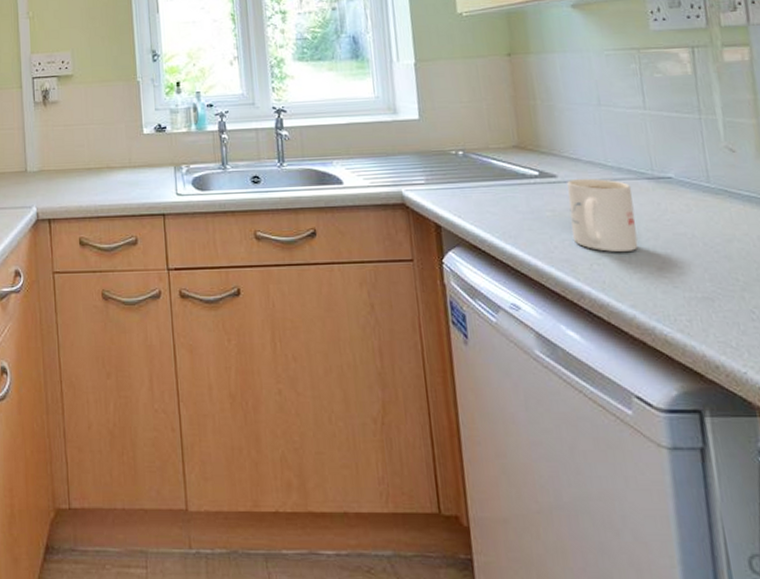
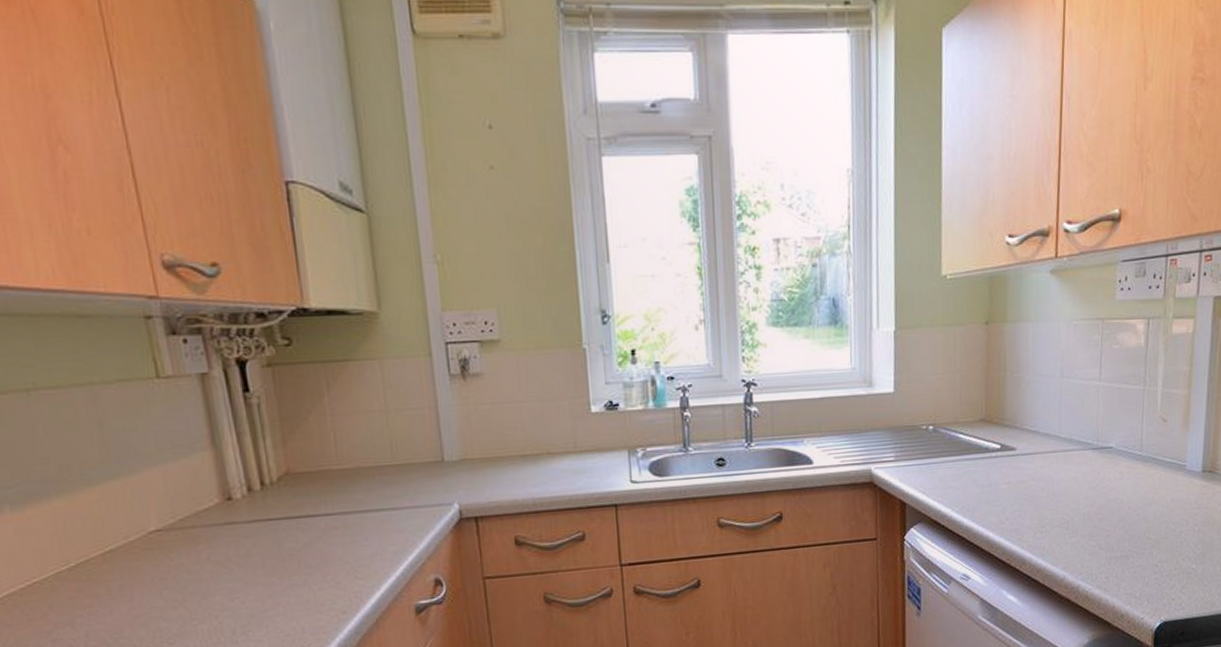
mug: present [567,178,638,253] -> none [1022,450,1078,521]

